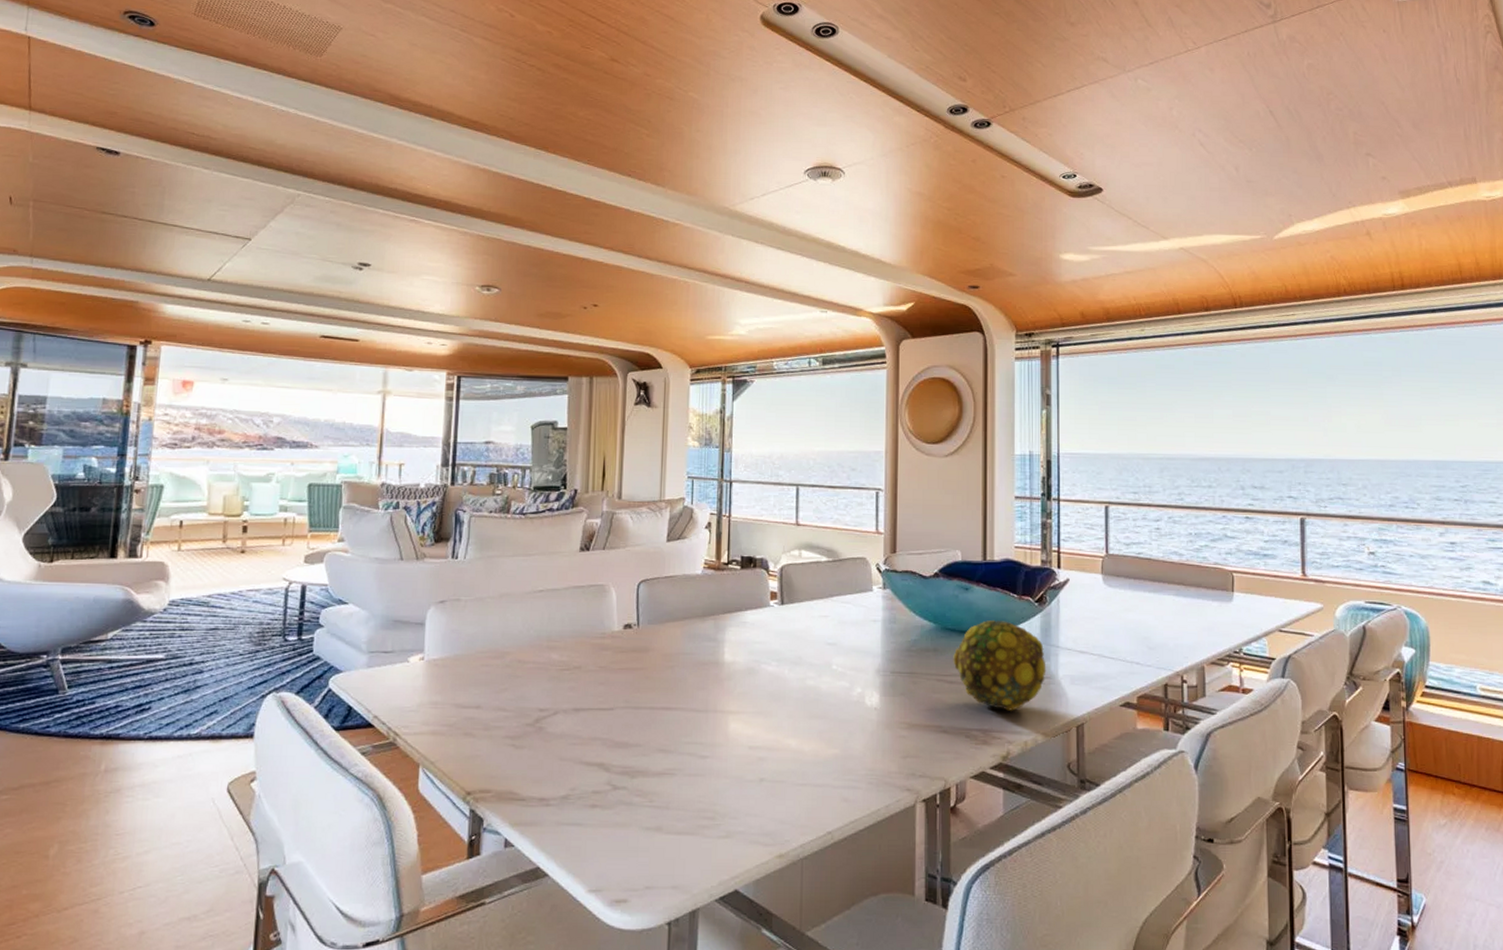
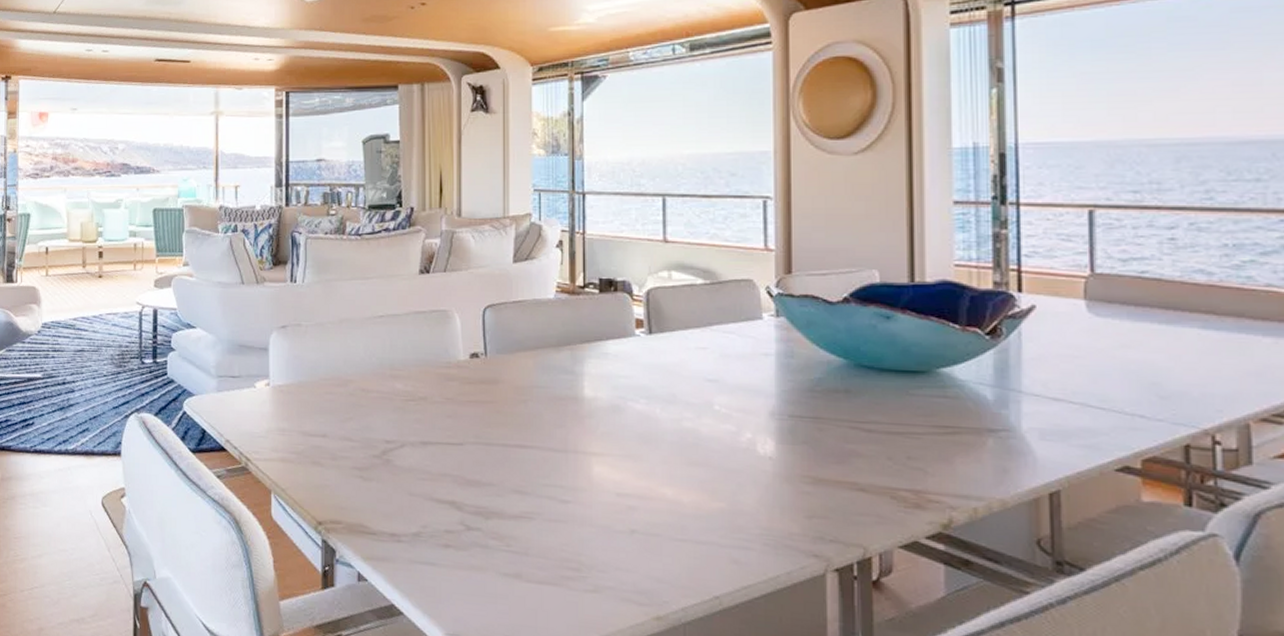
decorative ball: present [953,620,1046,711] -> none [871,357,1004,470]

